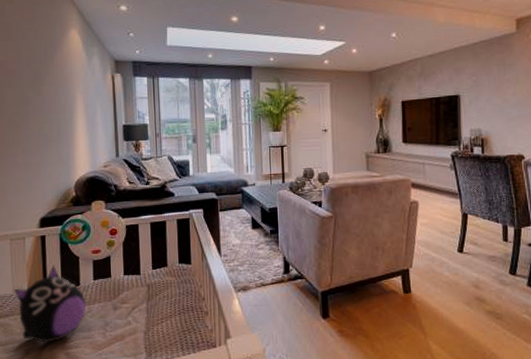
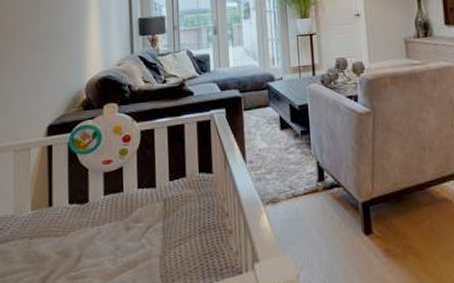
plush toy: present [13,265,86,343] -> none [15,179,95,272]

